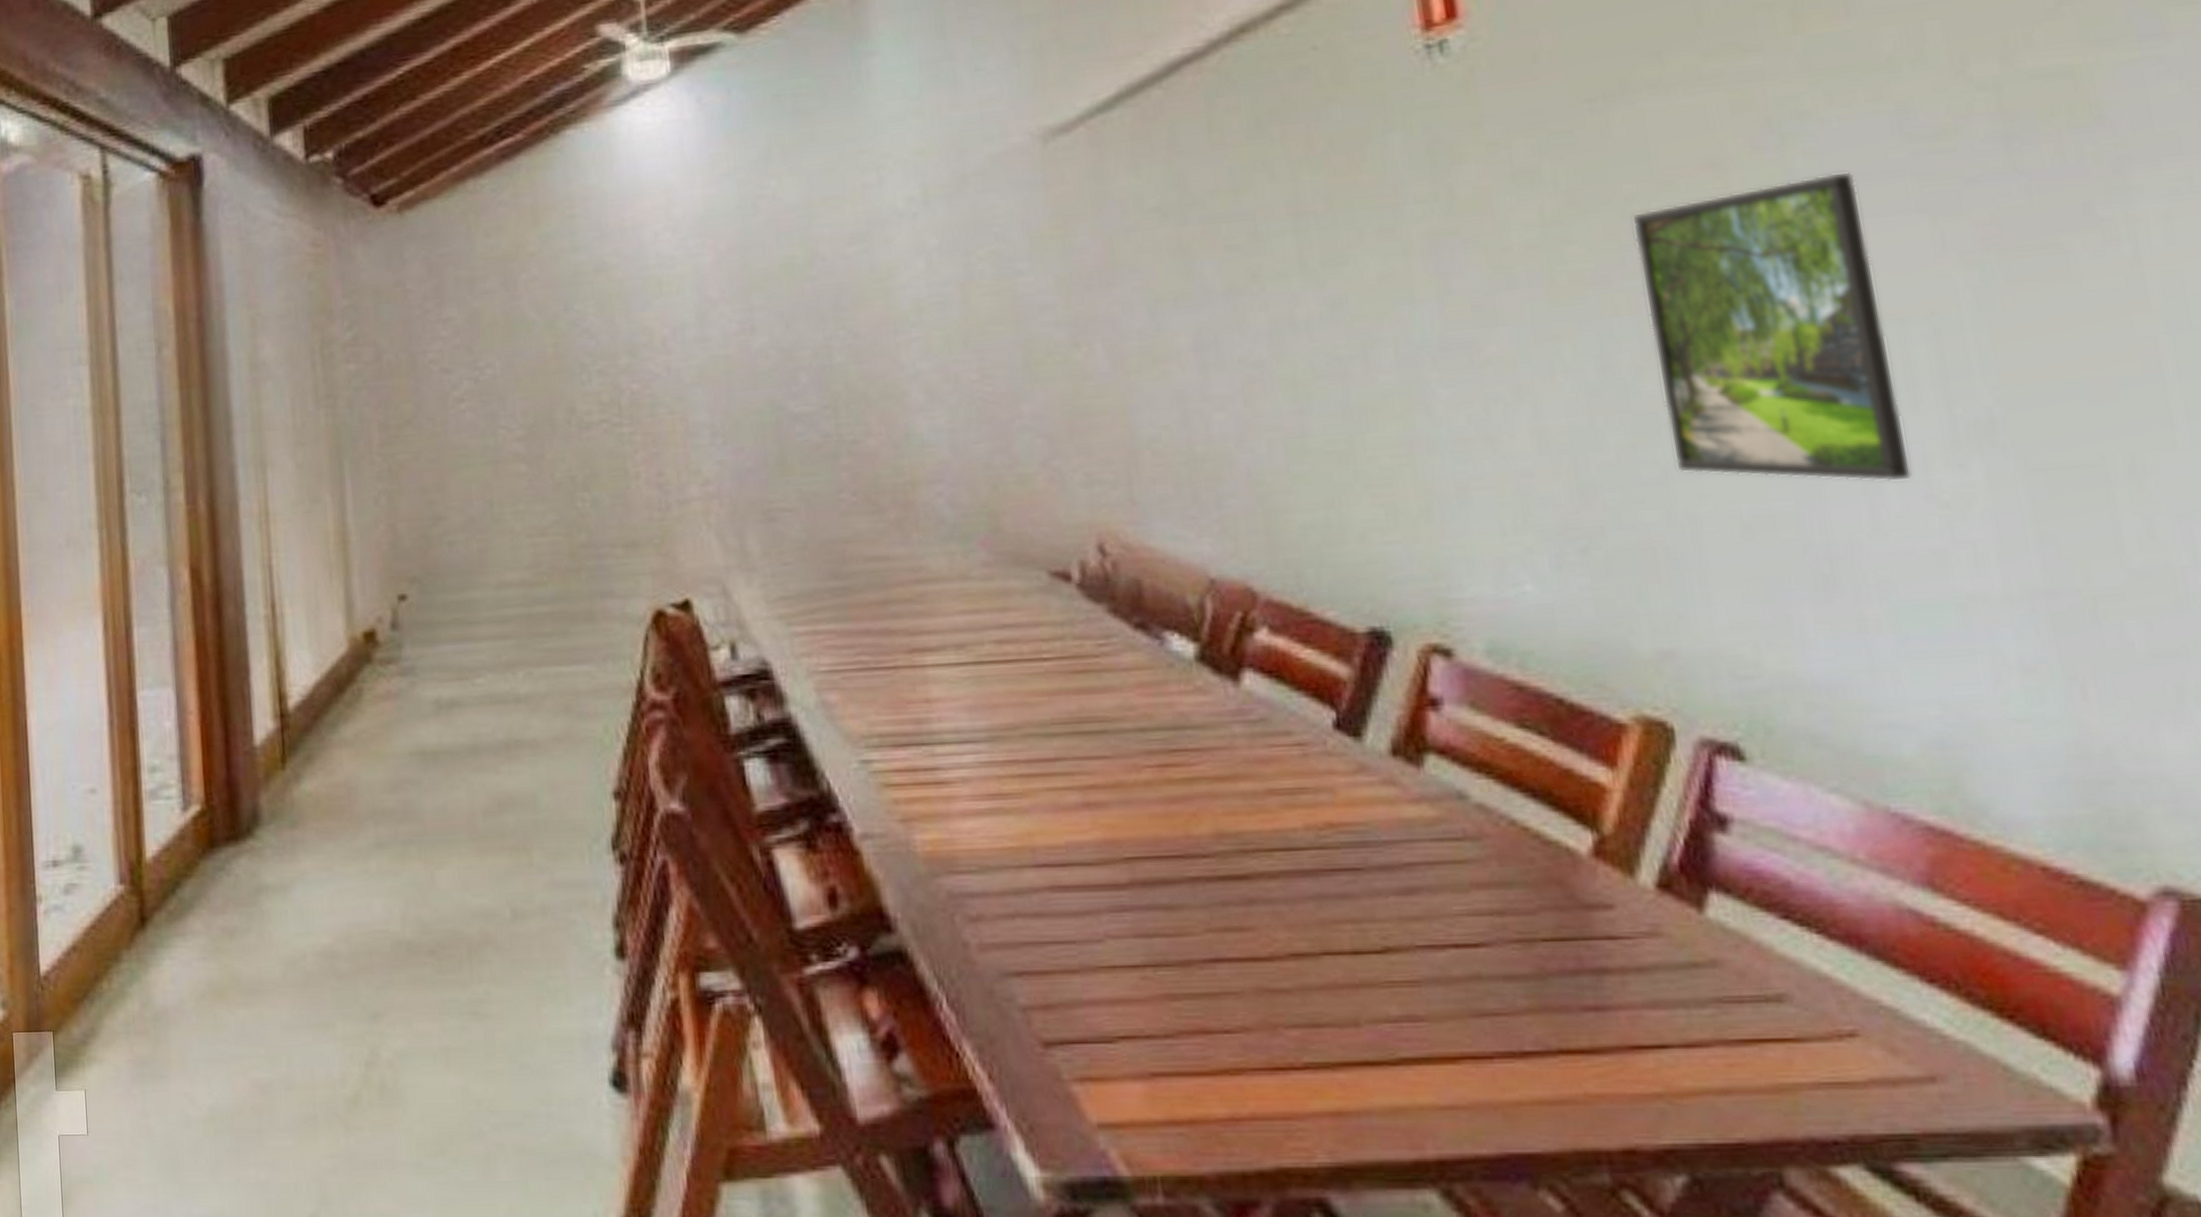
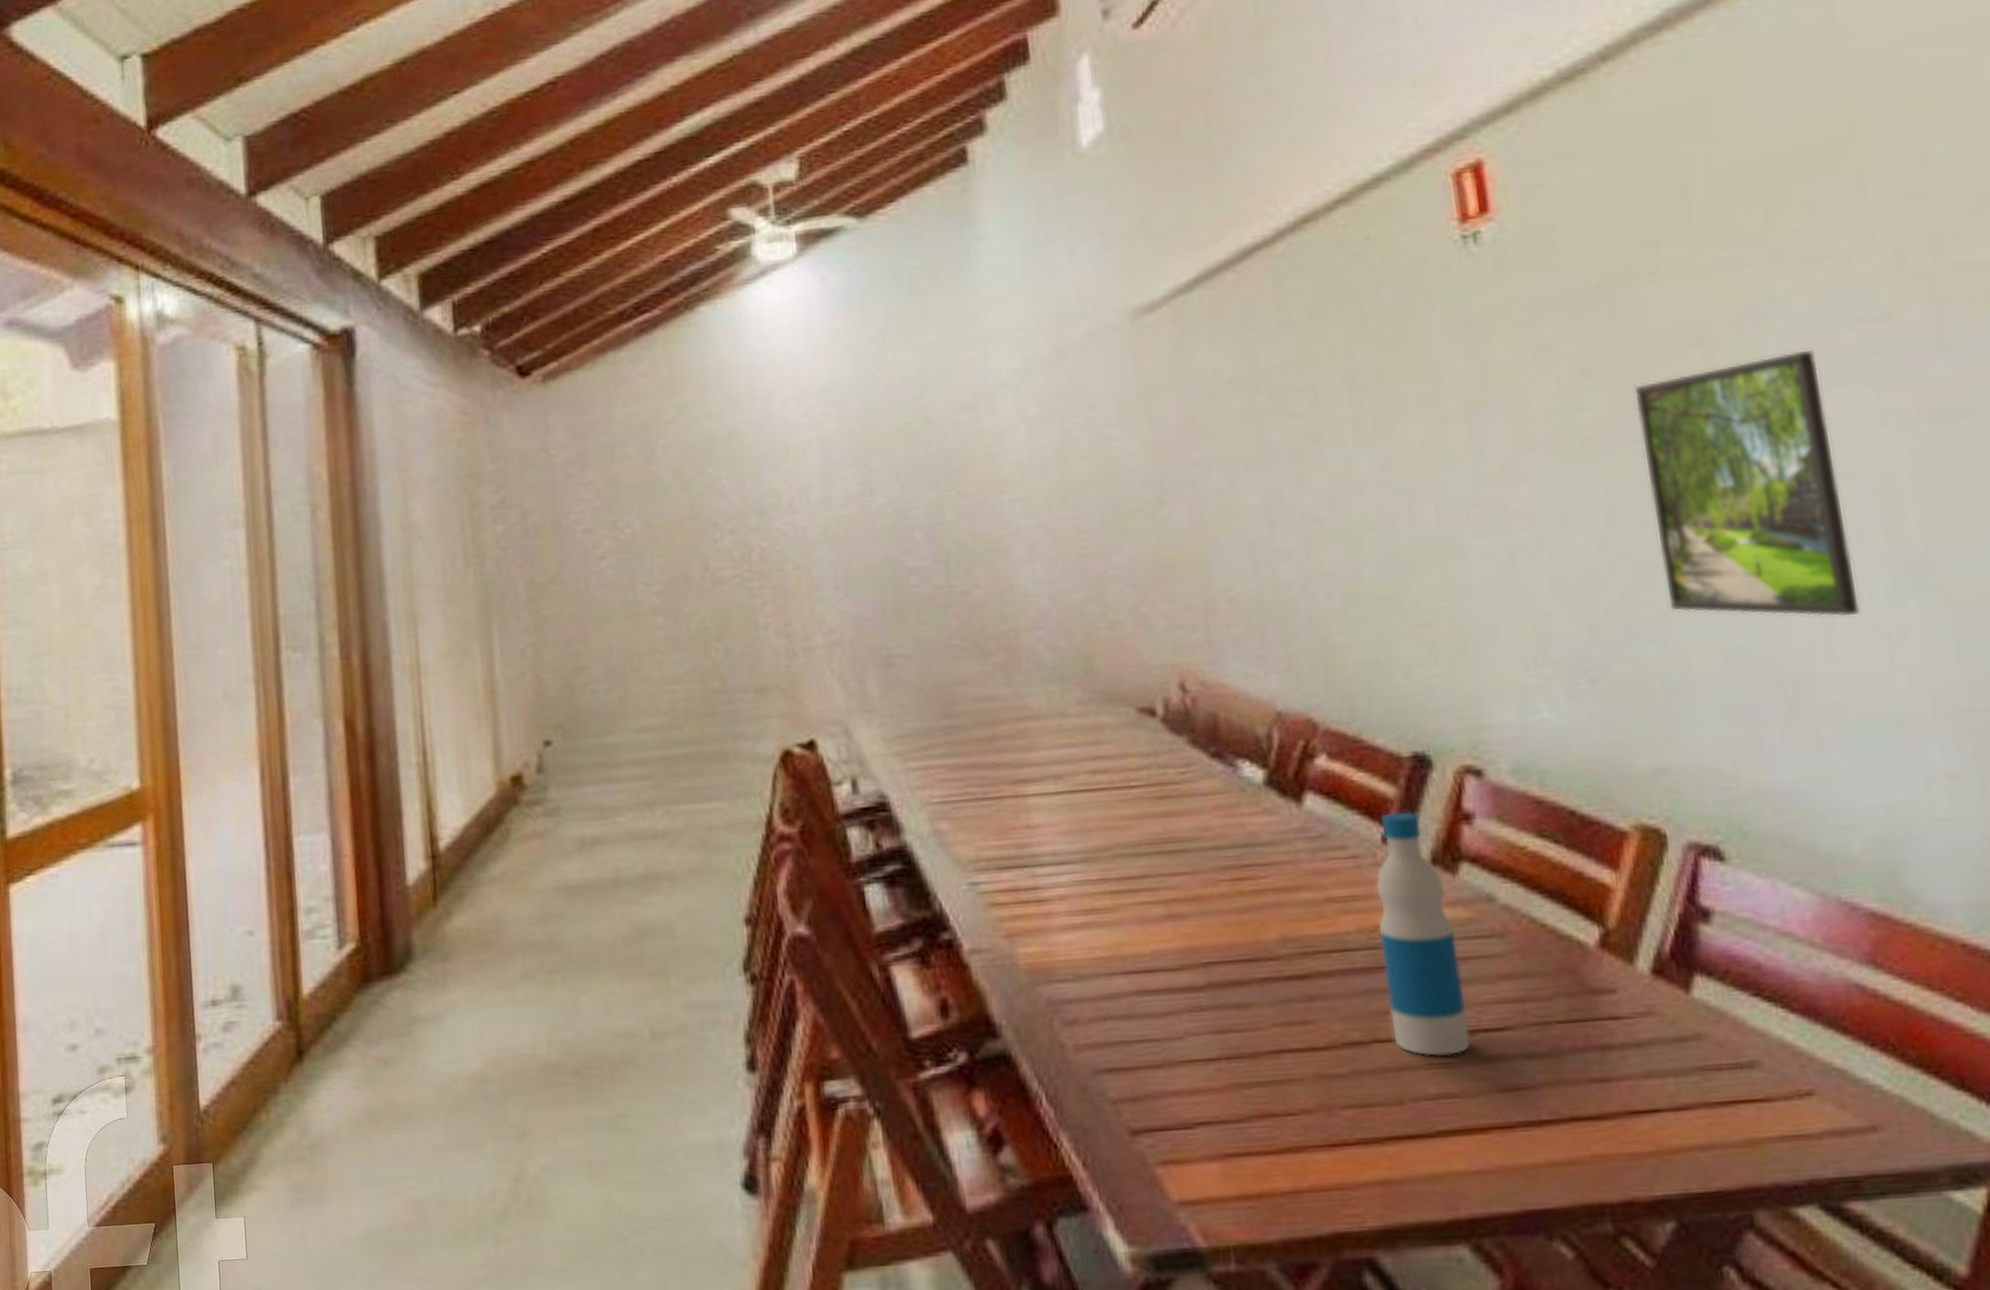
bottle: none [1325,694,1439,973] -> present [1375,811,1471,1056]

